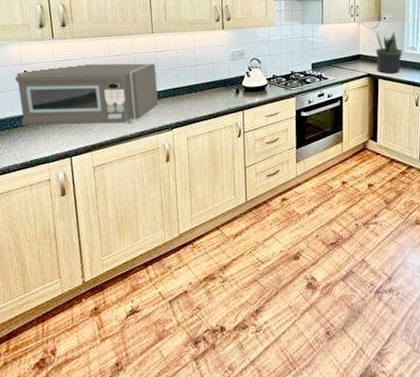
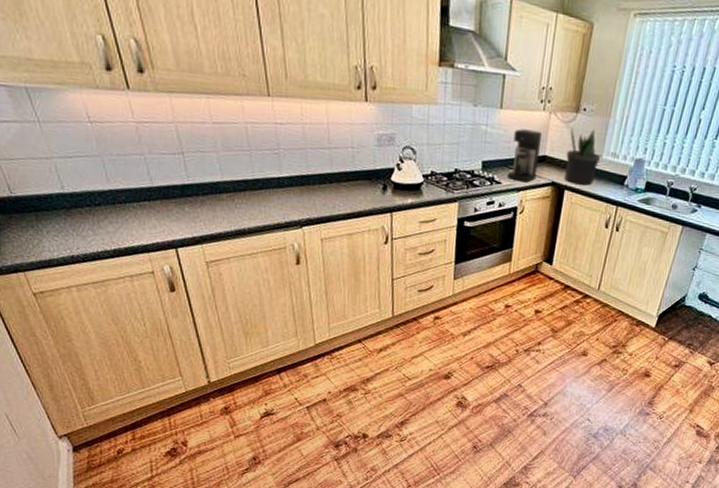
microwave: present [15,63,159,126] -> none [84,128,283,214]
coffee maker: none [331,37,355,76] -> present [507,129,542,183]

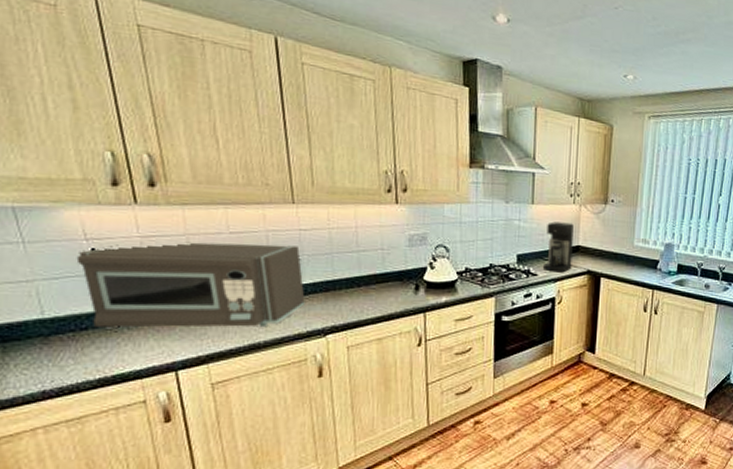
microwave: none [84,128,283,214] -> present [76,242,305,328]
planter: present [564,127,600,185] -> none [599,218,631,272]

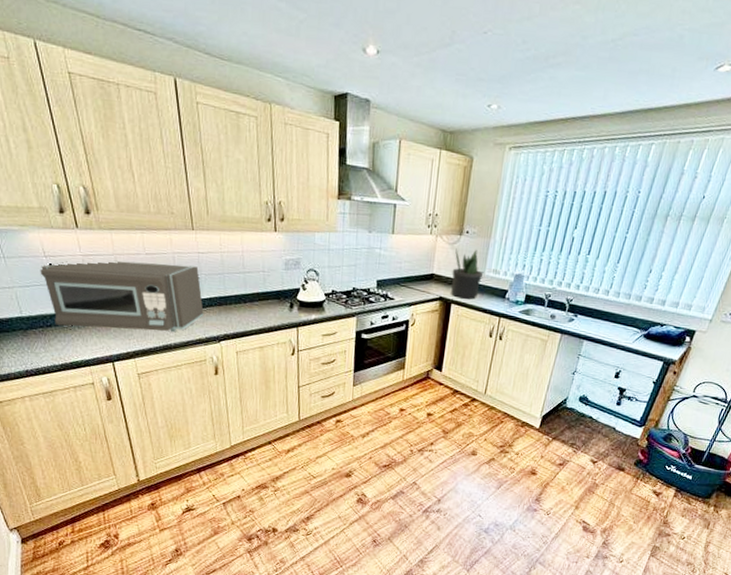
coffee maker: present [542,222,574,273] -> none [399,251,429,298]
planter: none [599,218,631,272] -> present [451,248,483,299]

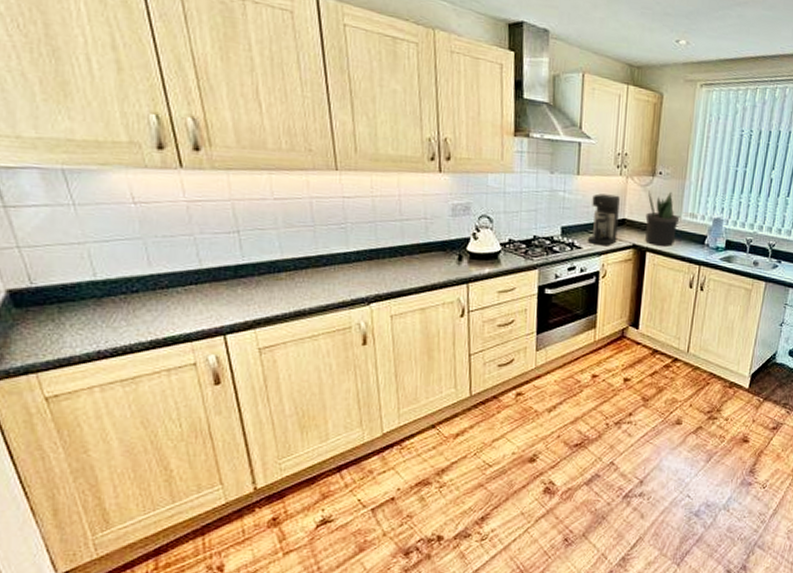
microwave: present [40,260,204,332] -> none [125,207,349,294]
coffee maker: none [399,251,429,298] -> present [587,193,620,246]

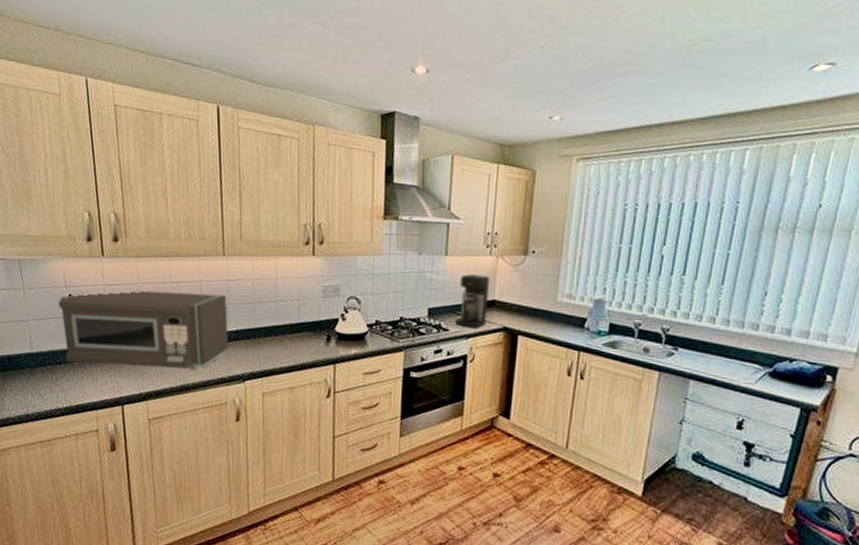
microwave: none [125,207,349,294] -> present [58,290,229,369]
planter: present [645,191,679,246] -> none [517,270,554,330]

